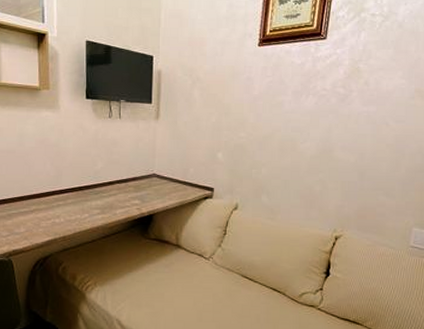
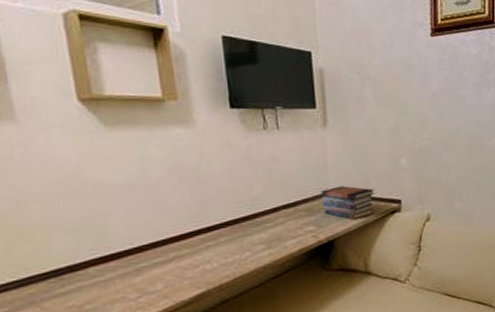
book stack: none [148,170,192,200] -> present [321,186,374,220]

